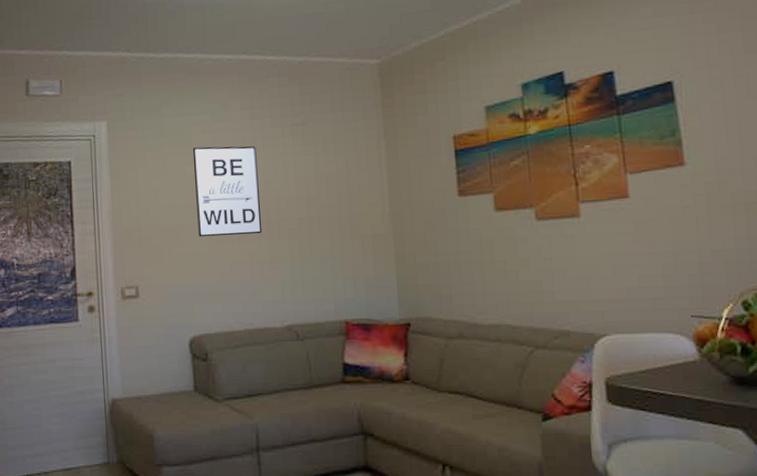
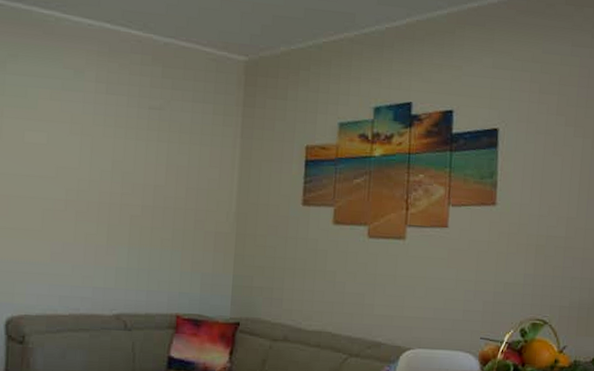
wall art: present [192,146,261,238] -> none [31,113,108,216]

